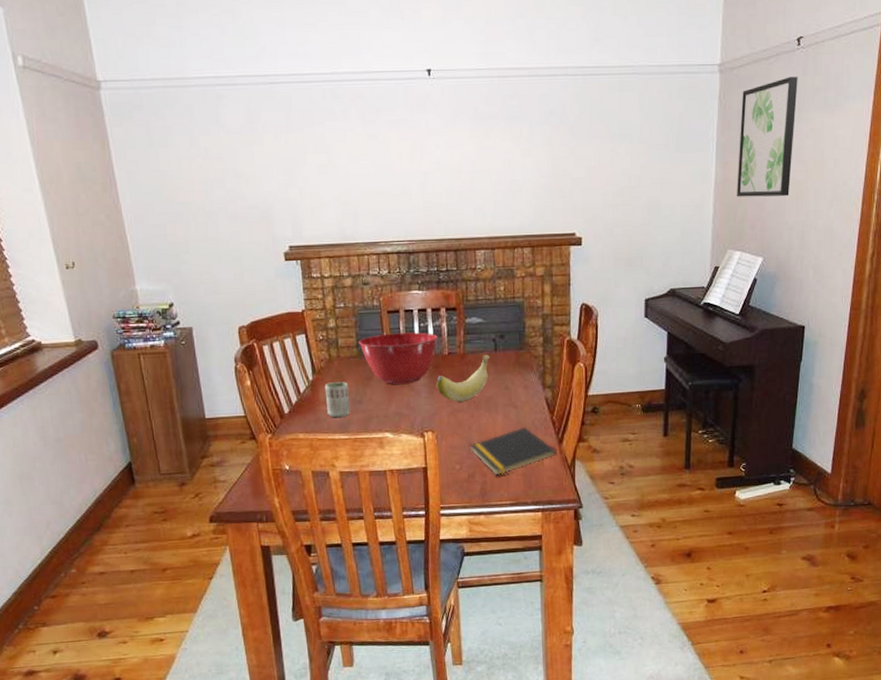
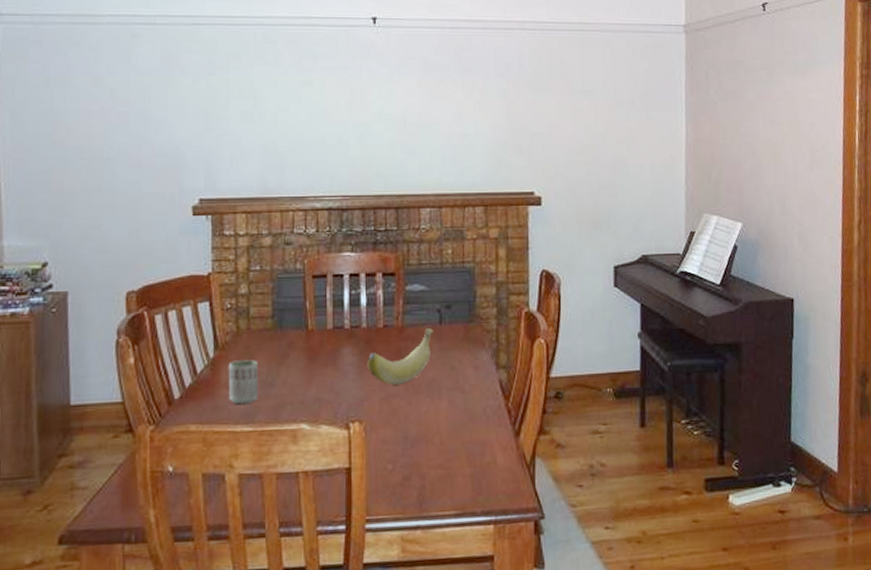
mixing bowl: present [358,332,438,384] -> none [275,300,372,363]
notepad: present [470,427,557,476] -> none [406,417,512,478]
wall art: present [737,76,798,197] -> none [709,40,767,159]

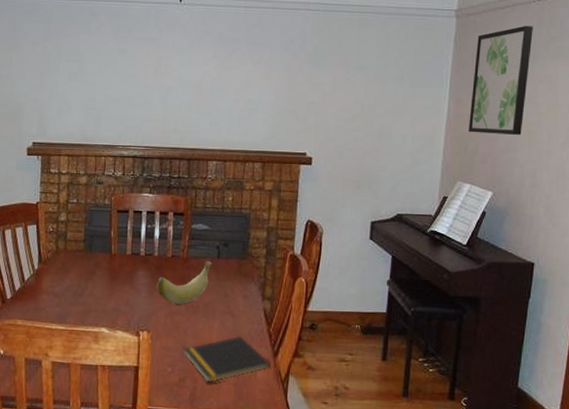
cup: present [228,360,259,405] -> none [48,273,71,309]
notepad: none [406,417,512,478] -> present [183,336,271,383]
wall art: none [709,40,767,159] -> present [468,26,533,135]

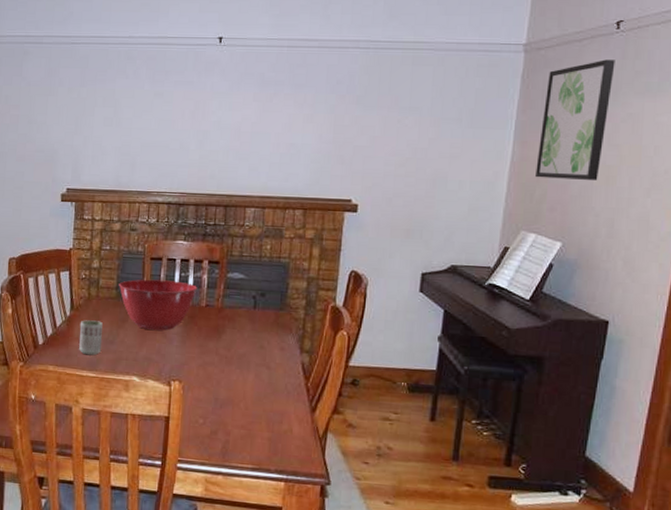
cup: none [48,273,71,309] -> present [79,320,103,356]
mixing bowl: none [86,231,163,282] -> present [119,279,197,331]
banana: present [156,261,212,305] -> none [189,311,247,356]
notepad: present [183,336,271,383] -> none [216,390,308,437]

